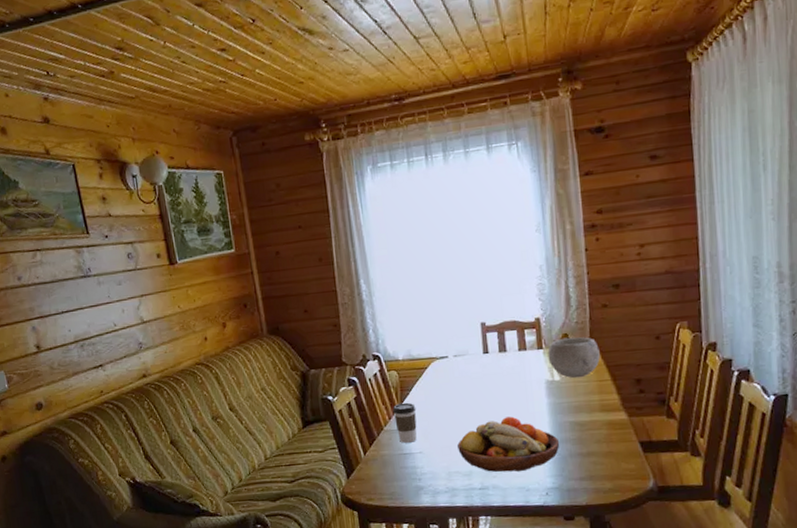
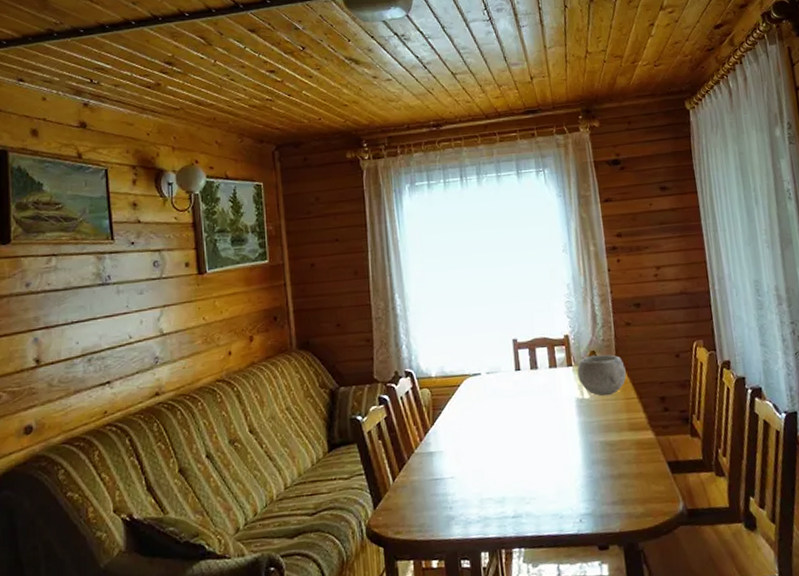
coffee cup: present [392,402,417,443] -> none [424,422,449,467]
fruit bowl: present [457,416,560,472] -> none [490,436,592,498]

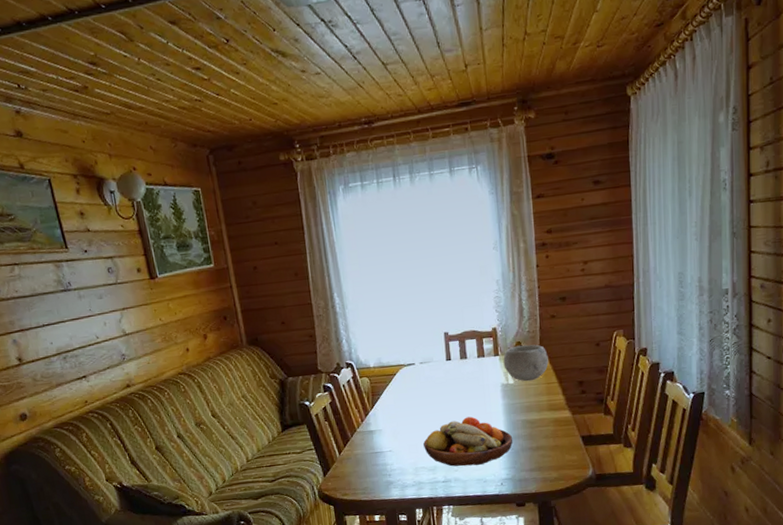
fruit bowl: none [490,436,592,498] -> present [423,416,513,467]

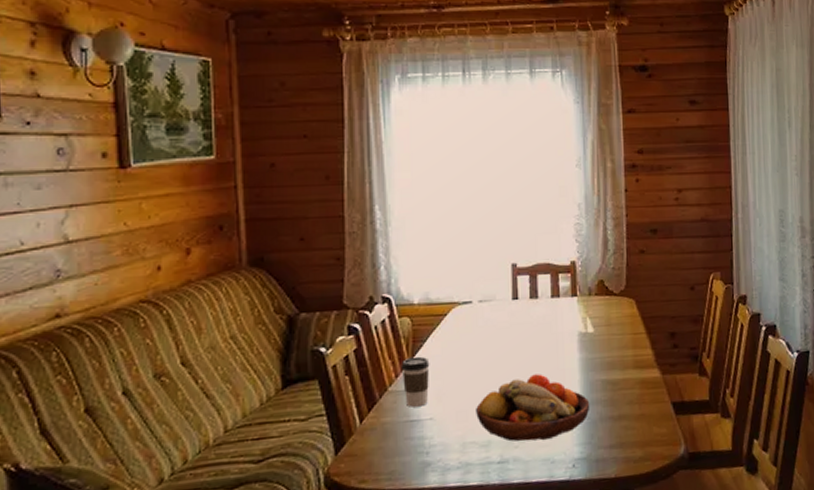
coffee cup: none [365,406,387,443] -> present [401,356,430,408]
bowl: present [503,344,549,382] -> none [582,284,636,331]

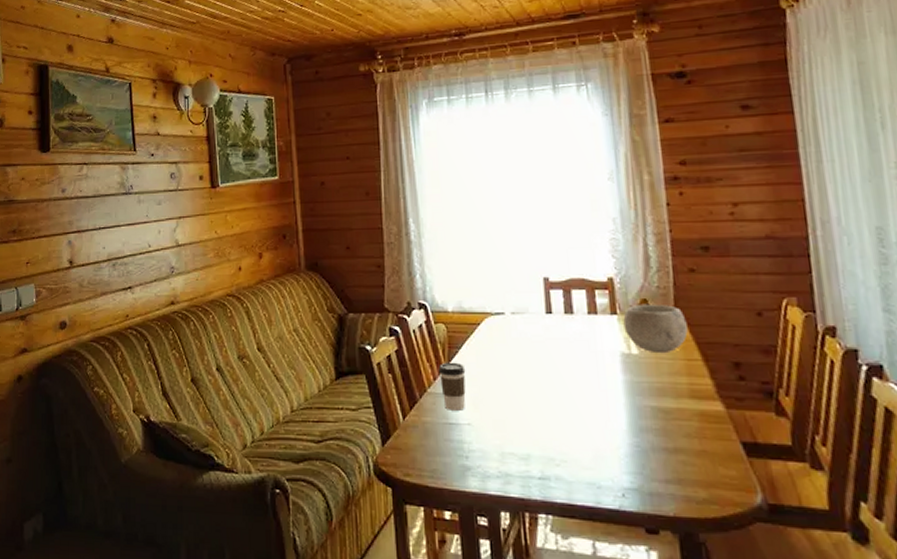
fruit bowl: present [476,374,590,441] -> none [513,392,639,463]
bowl: none [582,284,636,331] -> present [623,303,688,354]

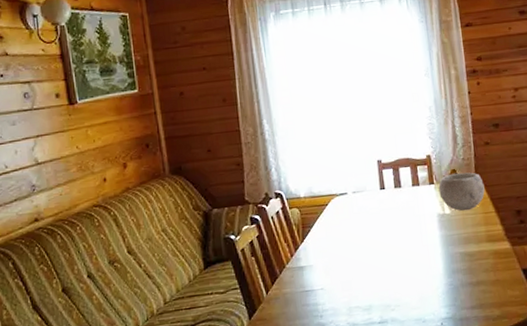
coffee cup: present [438,362,466,411] -> none [294,239,318,280]

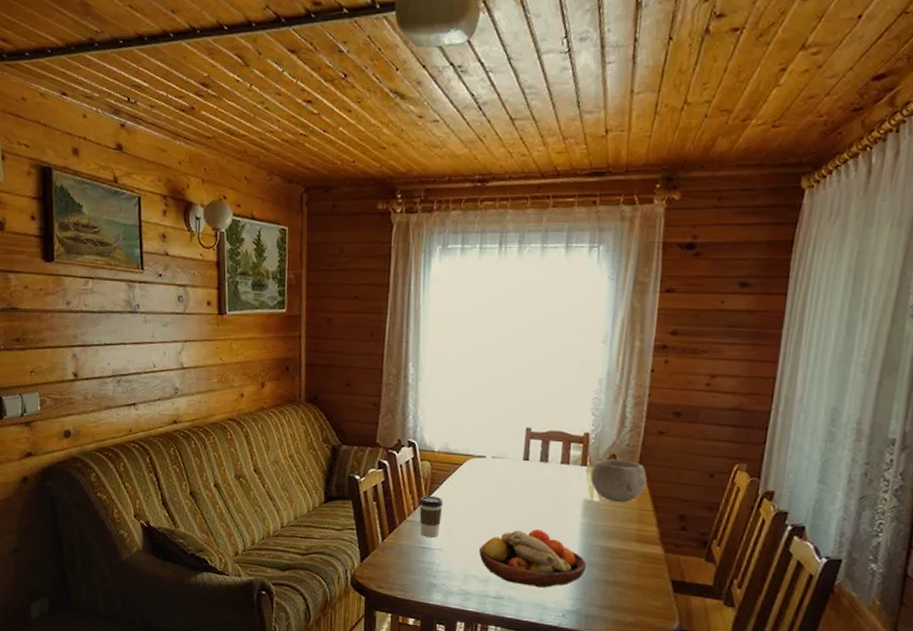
coffee cup: none [294,239,318,280] -> present [419,495,444,538]
fruit bowl: none [357,249,452,305] -> present [479,529,587,588]

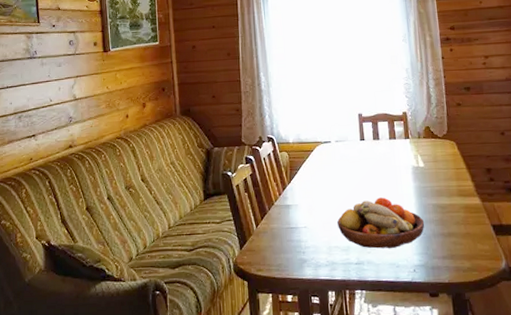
coffee cup: present [419,495,444,538] -> none [282,180,303,218]
bowl: present [590,458,647,503] -> none [413,129,457,166]

